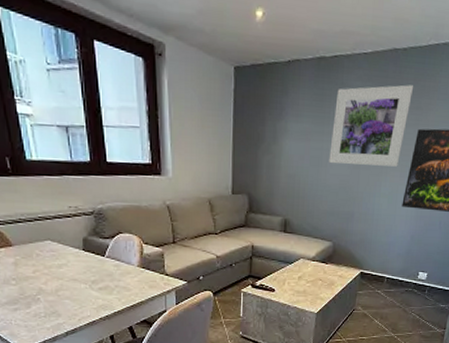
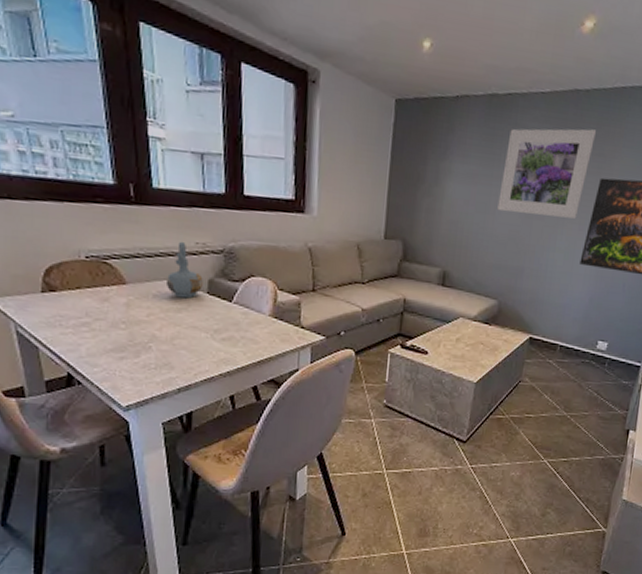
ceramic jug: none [46,206,78,256] -> present [165,241,203,299]

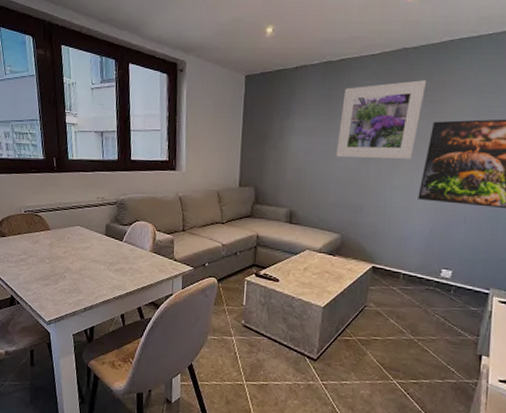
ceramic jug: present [165,241,203,299] -> none [76,197,102,239]

